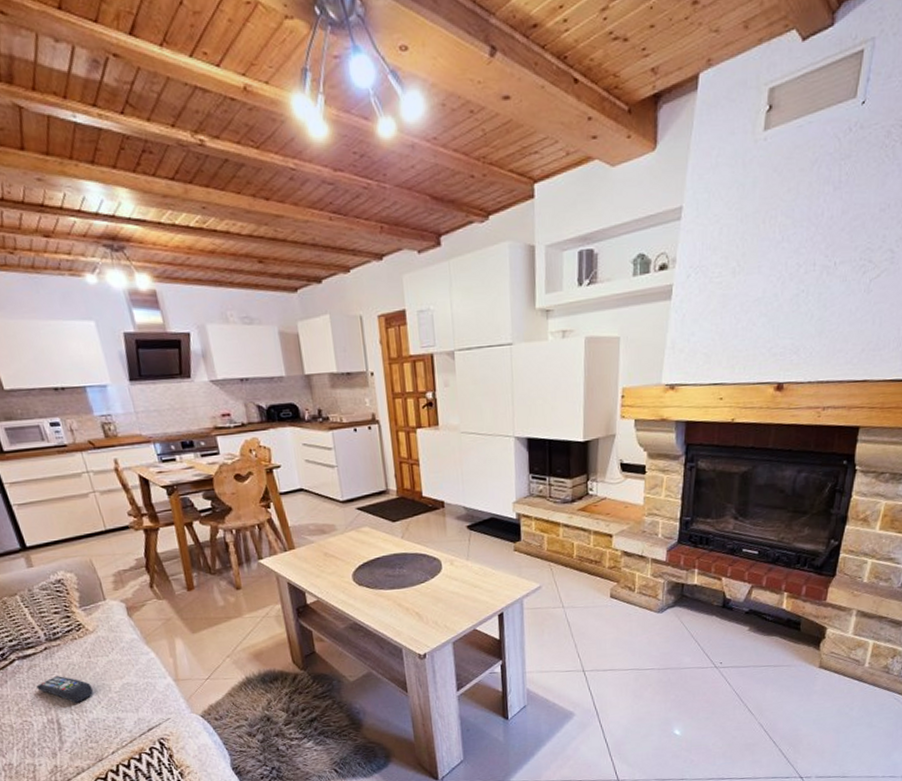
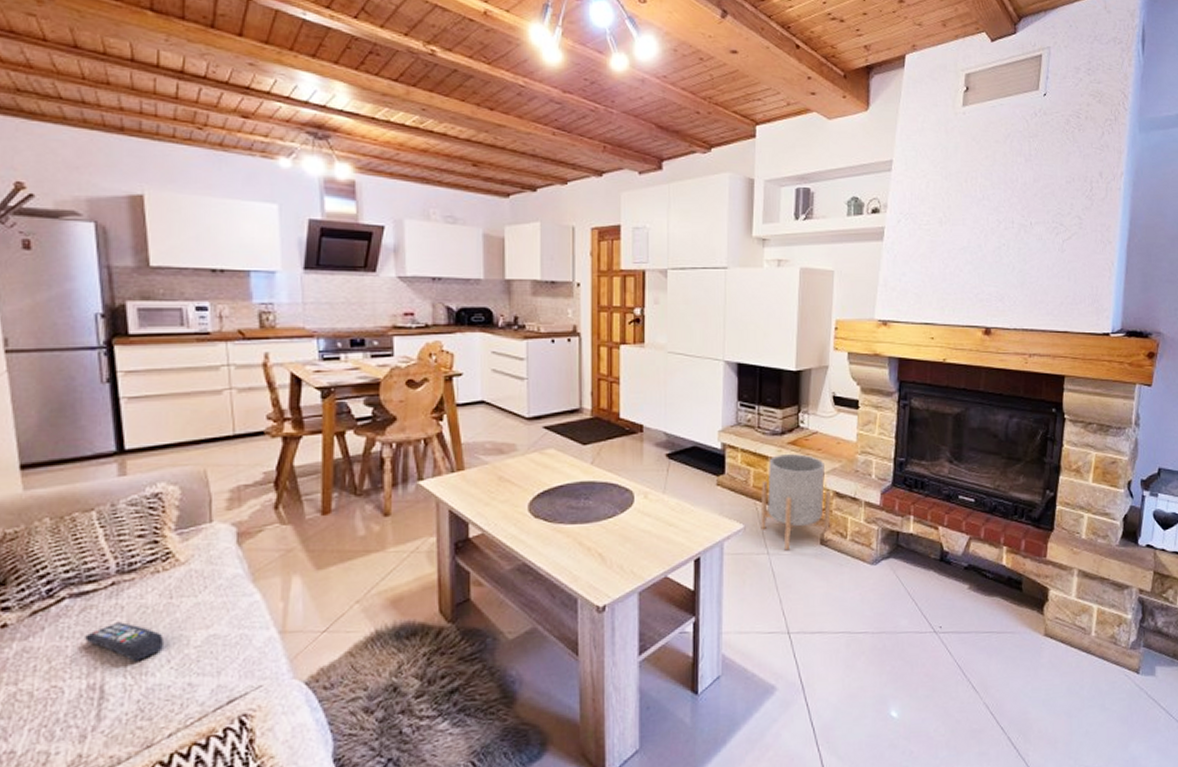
planter: none [555,519,620,604] -> present [760,454,831,551]

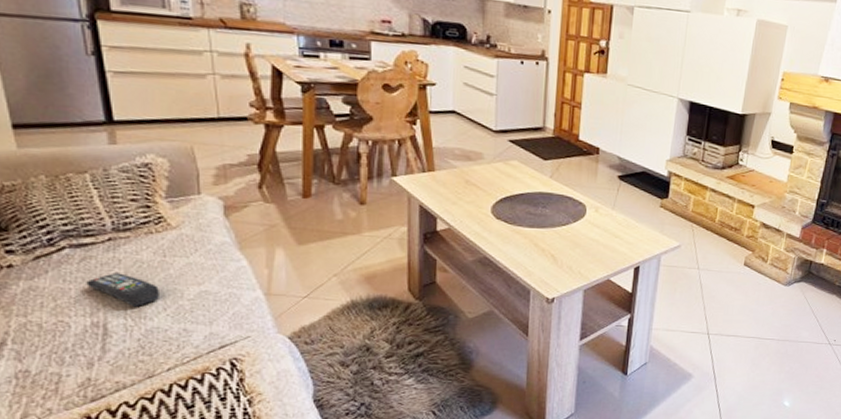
planter: present [760,454,831,551] -> none [694,186,759,268]

